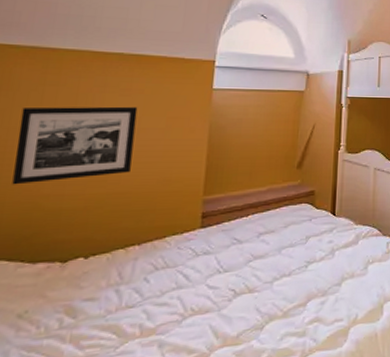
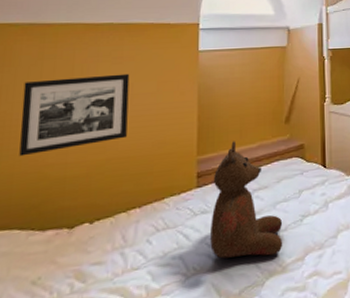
teddy bear: none [210,183,287,301] -> present [210,141,283,259]

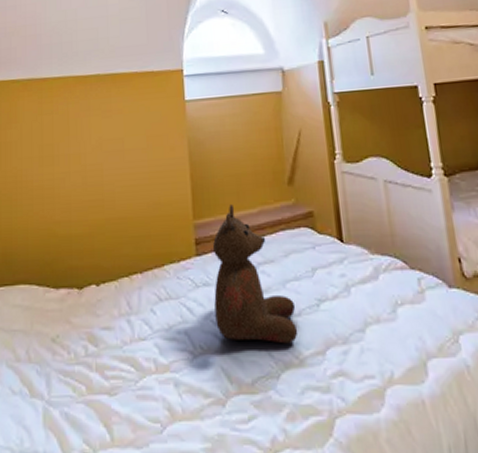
picture frame: present [19,73,130,157] -> none [29,127,122,213]

